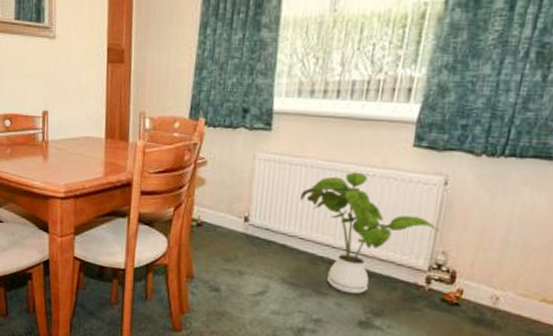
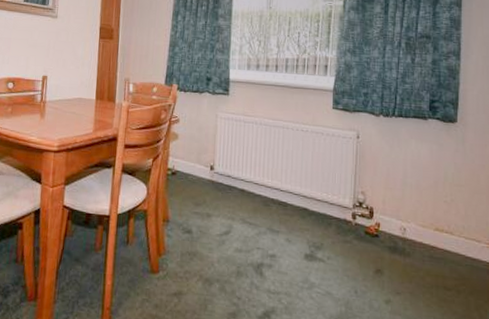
house plant: present [301,172,439,295] -> none [254,128,357,231]

